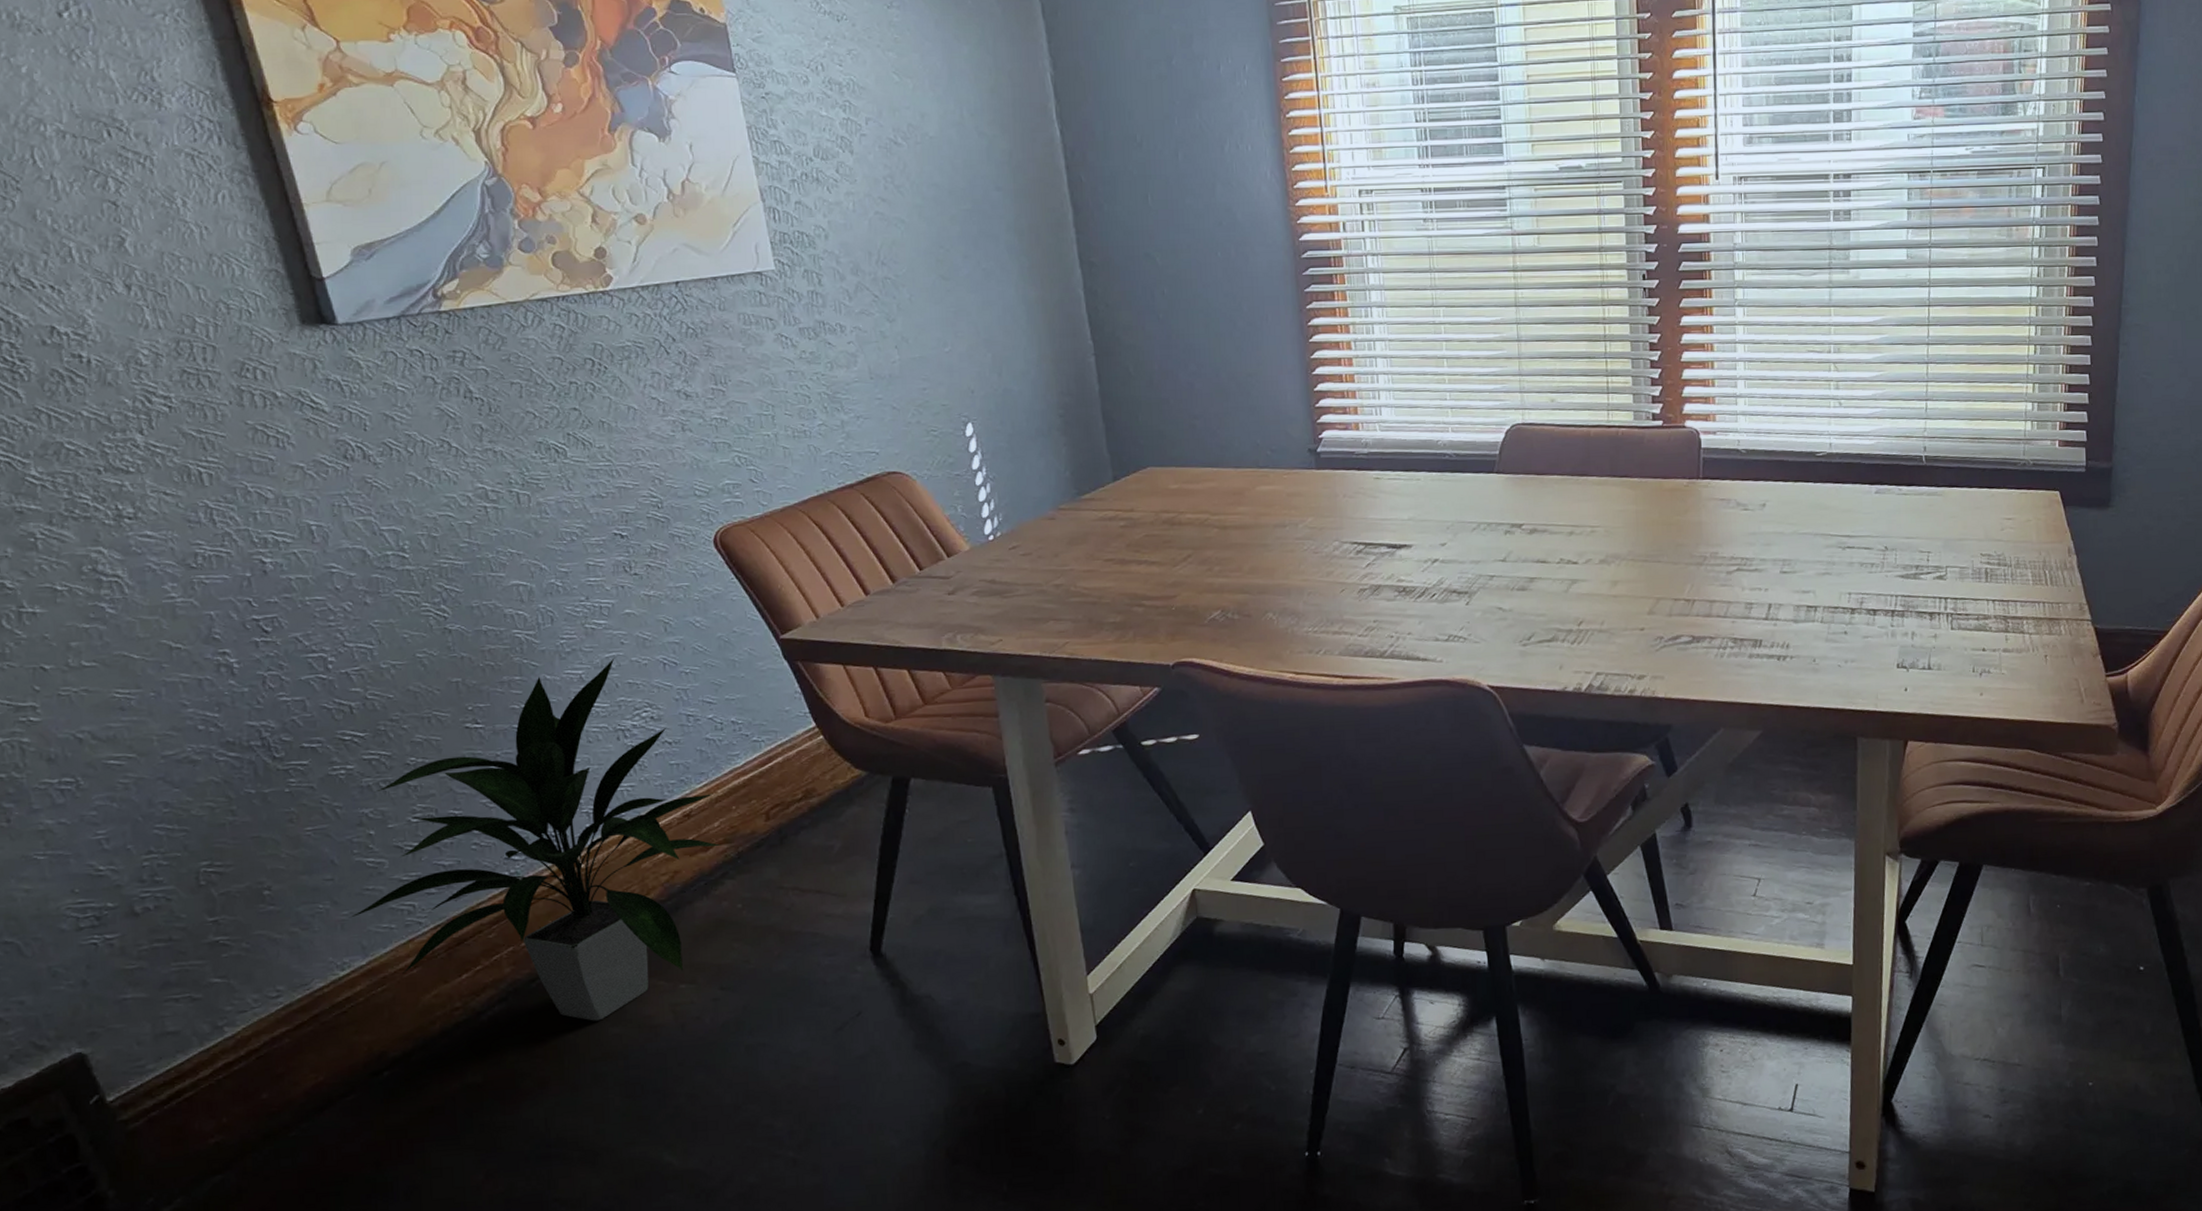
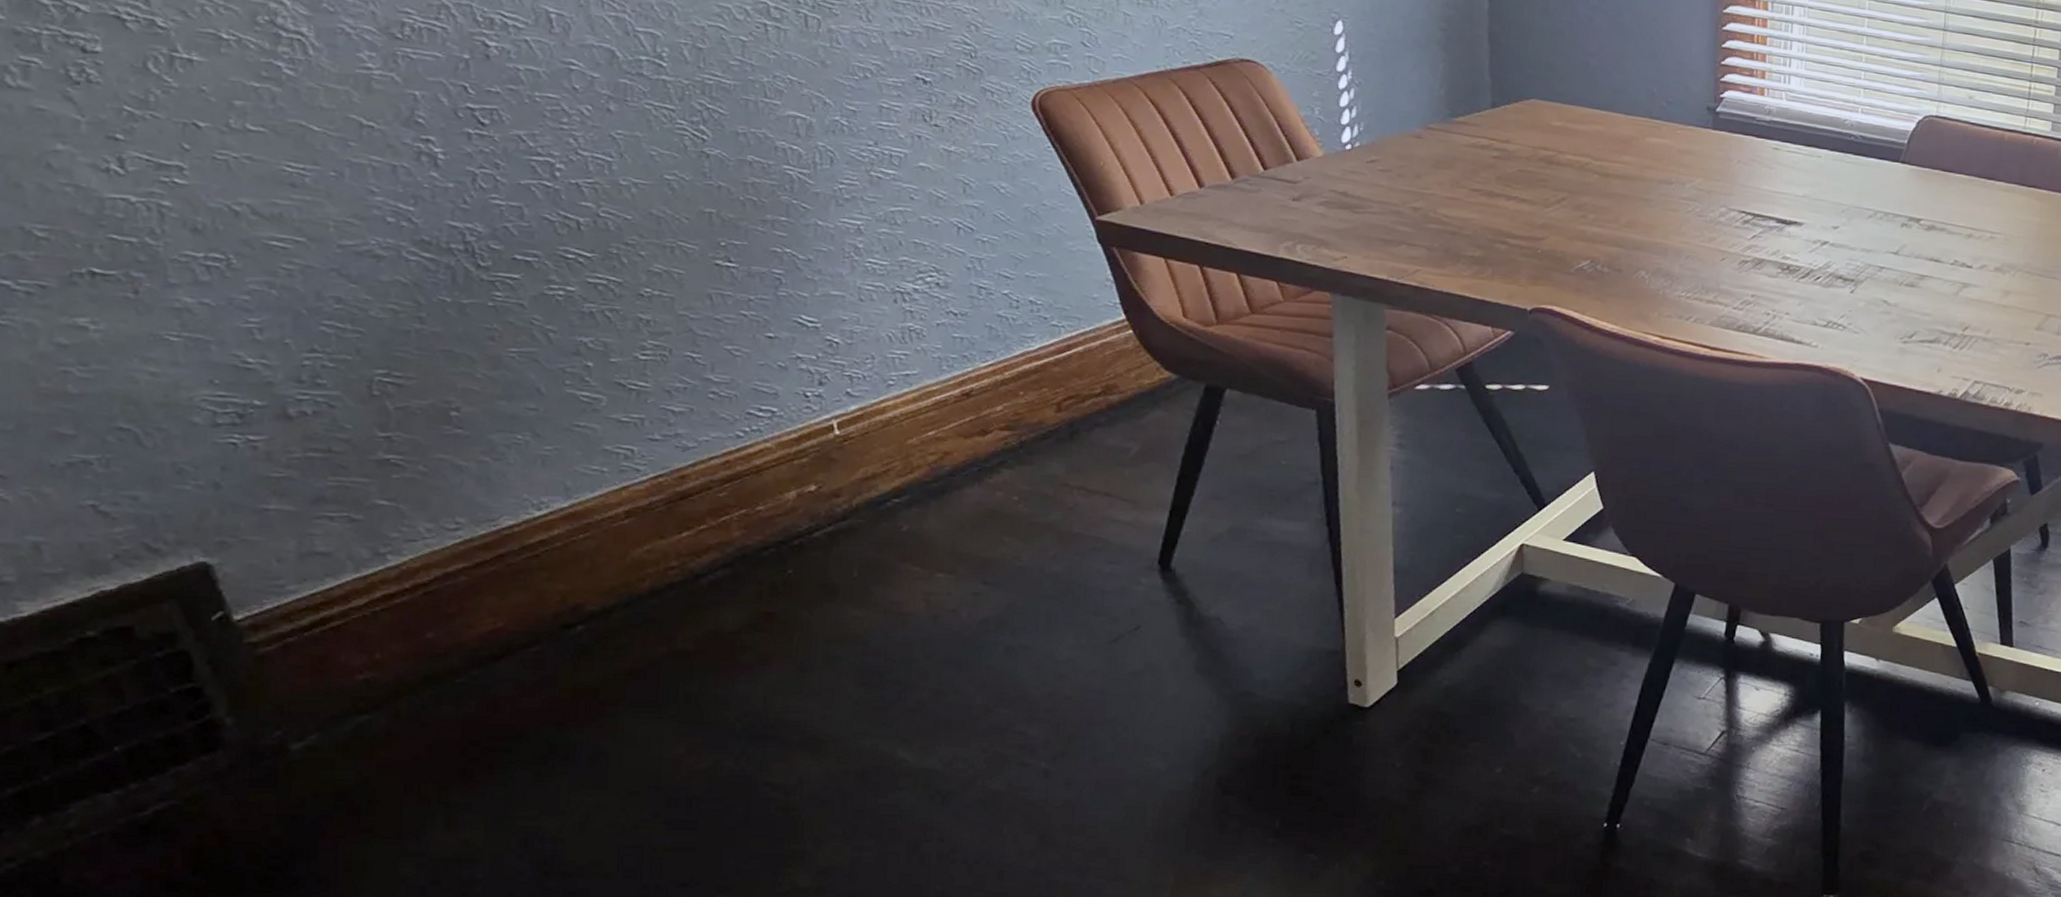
indoor plant: present [348,658,723,1021] -> none [551,213,1004,600]

